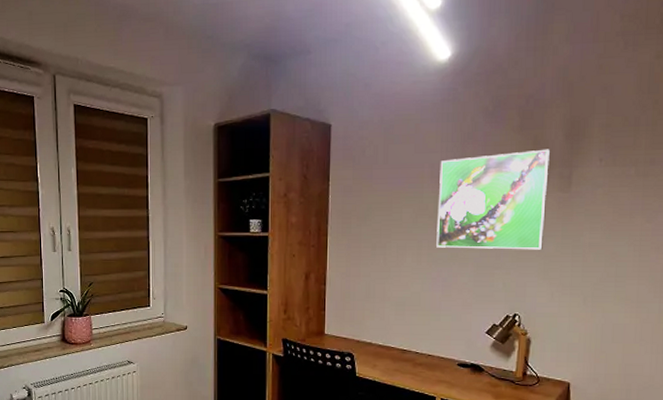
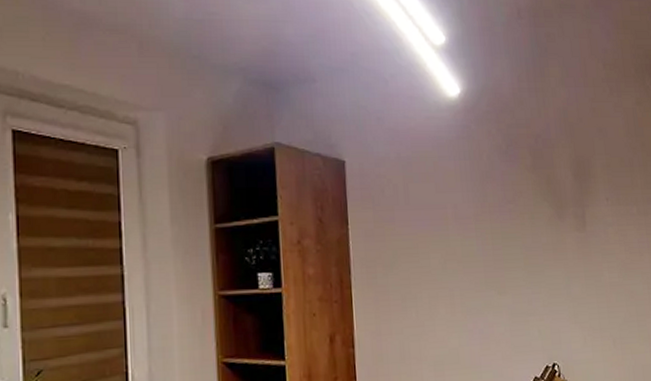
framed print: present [436,149,551,250] -> none [462,188,570,296]

